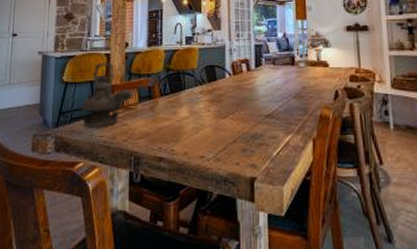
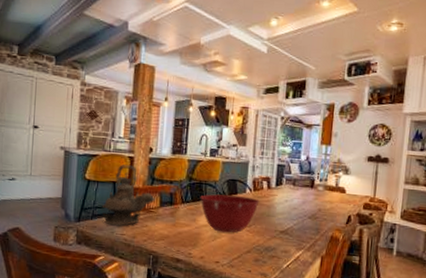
mixing bowl: none [179,82,240,123] -> present [200,194,260,233]

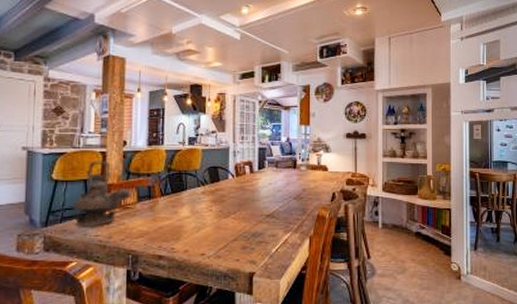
mixing bowl: present [200,194,260,233] -> none [180,183,243,222]

